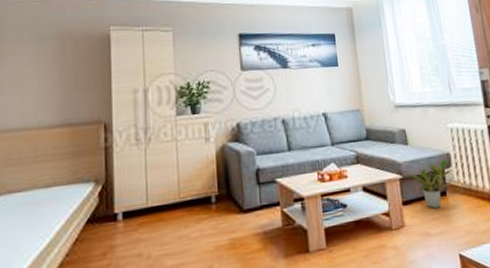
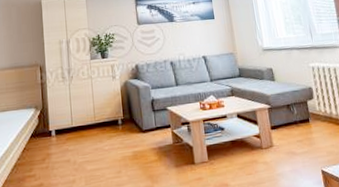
potted plant: present [405,158,453,209] -> none [272,91,315,133]

